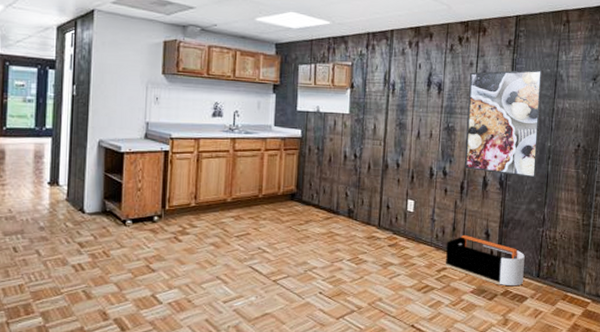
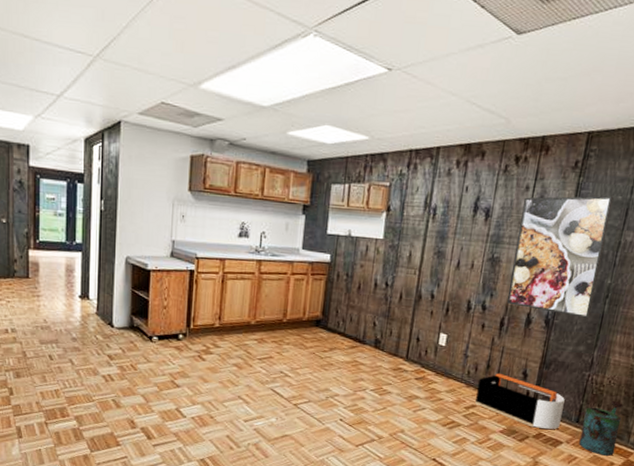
watering can: none [542,253,576,307] -> present [579,400,623,456]

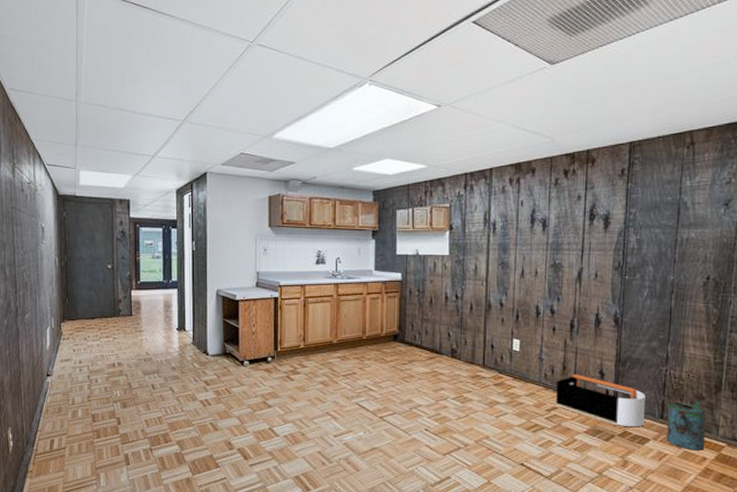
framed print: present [507,195,614,319] -> none [573,197,664,315]

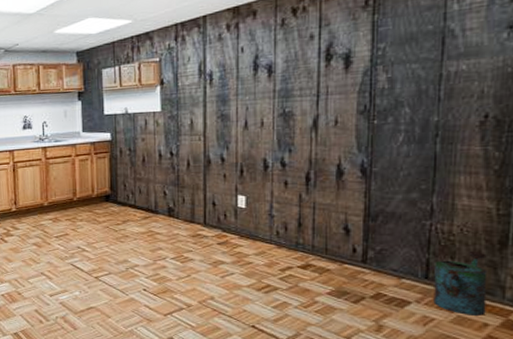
storage bin: present [556,375,645,426] -> none [291,231,404,288]

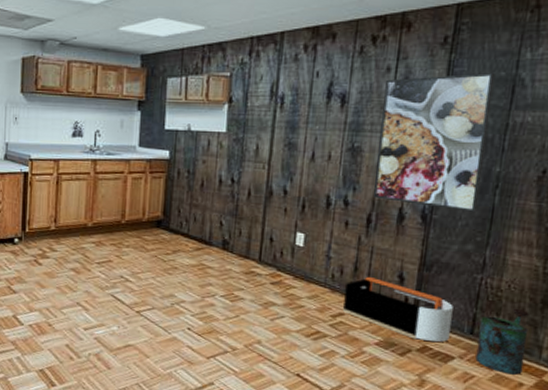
storage bin: none [291,231,404,288] -> present [343,277,453,342]
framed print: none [309,27,422,163] -> present [373,72,495,213]

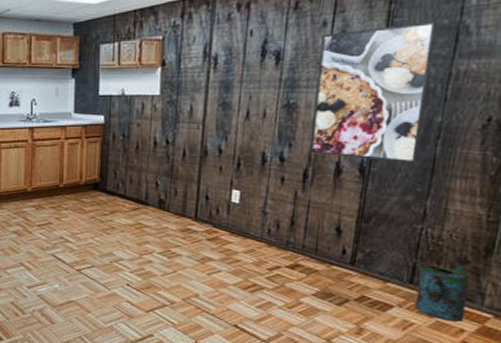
storage bin: present [343,277,453,342] -> none [280,231,392,291]

